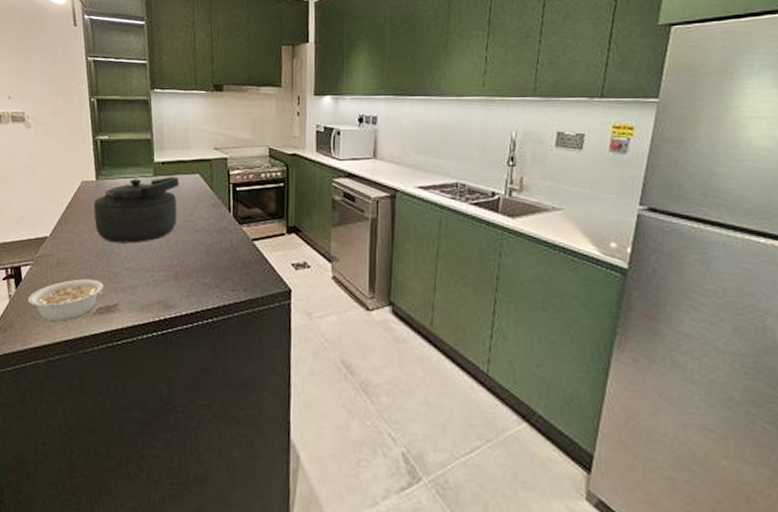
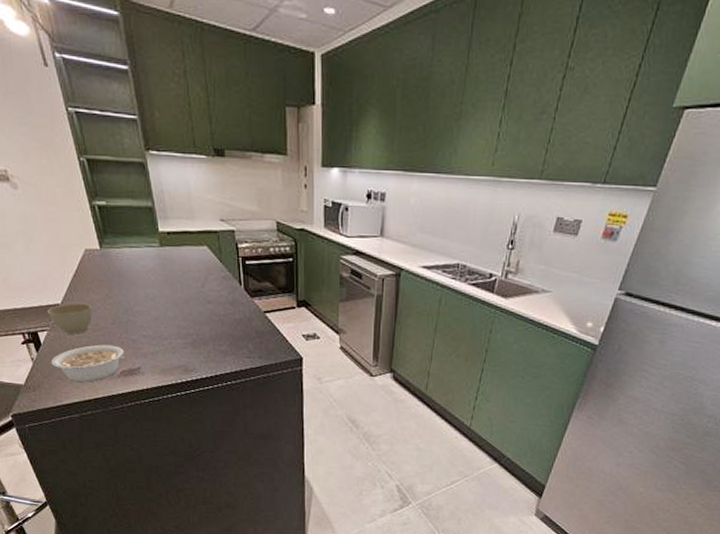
cup: none [34,235,79,268] -> present [47,303,92,334]
kettle: present [93,177,180,244] -> none [101,248,189,313]

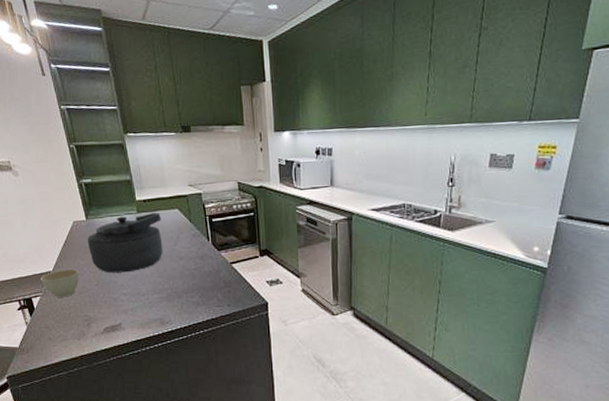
legume: present [51,344,126,382] -> none [42,305,108,341]
kettle: none [101,248,189,313] -> present [87,213,163,273]

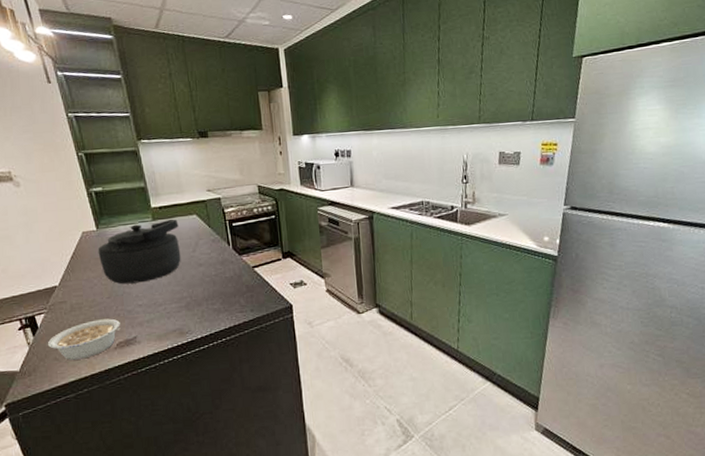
cup: present [41,269,79,298] -> none [45,282,89,314]
legume: none [42,305,108,341] -> present [47,318,122,360]

